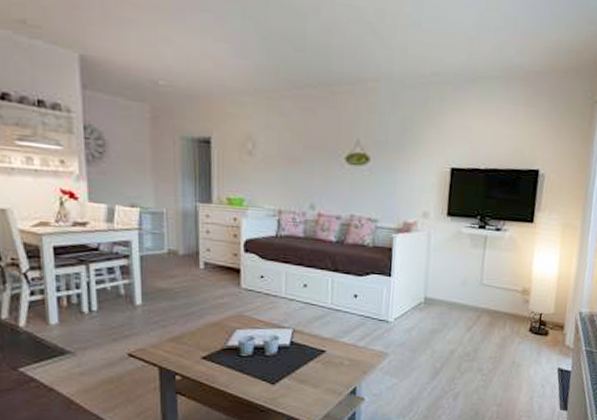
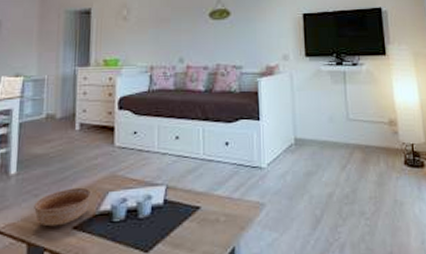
bowl: none [163,322,219,355] -> present [34,187,92,227]

